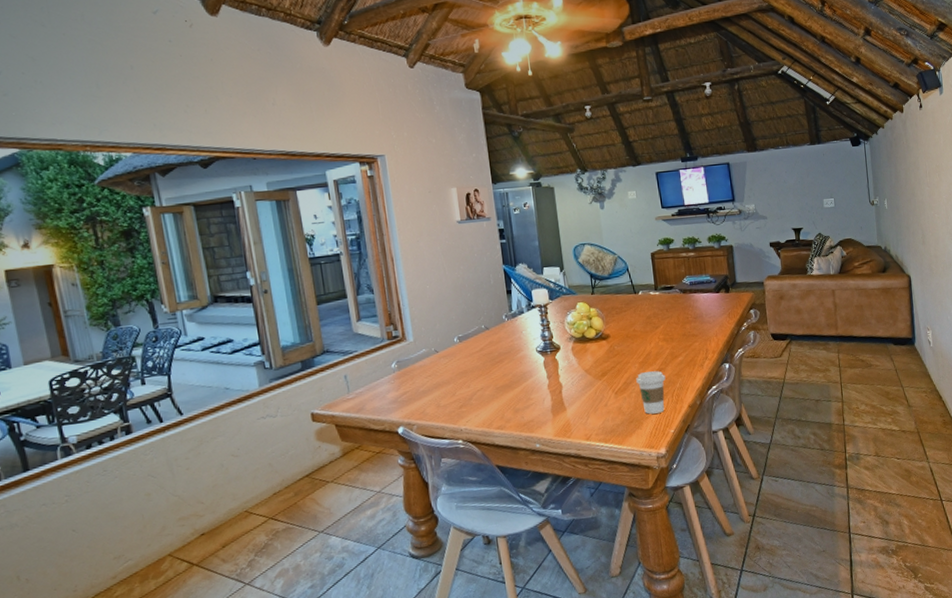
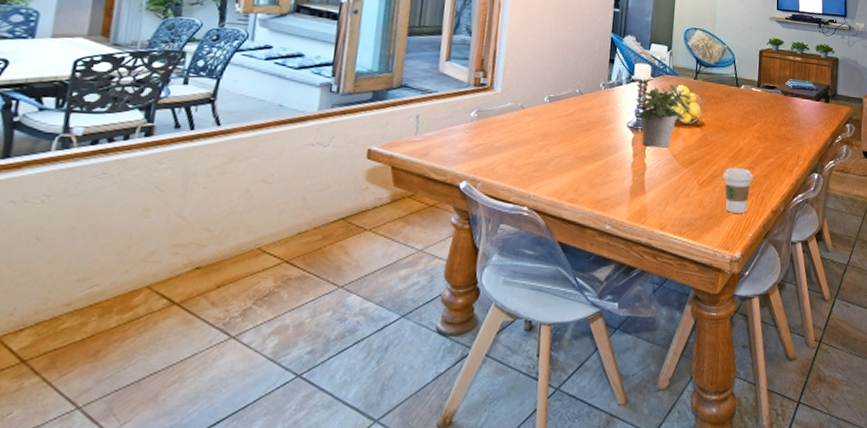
potted plant: none [544,303,593,367] -> present [638,84,691,148]

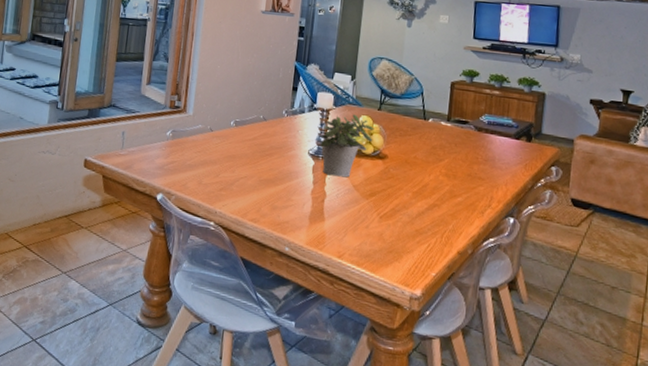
coffee cup: present [723,168,753,213] -> none [405,203,439,251]

